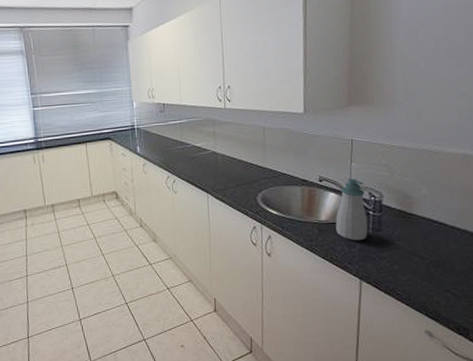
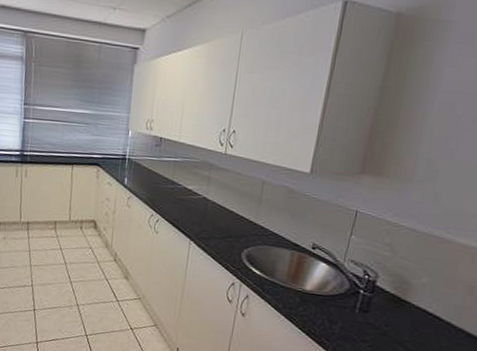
soap bottle: present [336,178,368,241] -> none [320,251,360,319]

